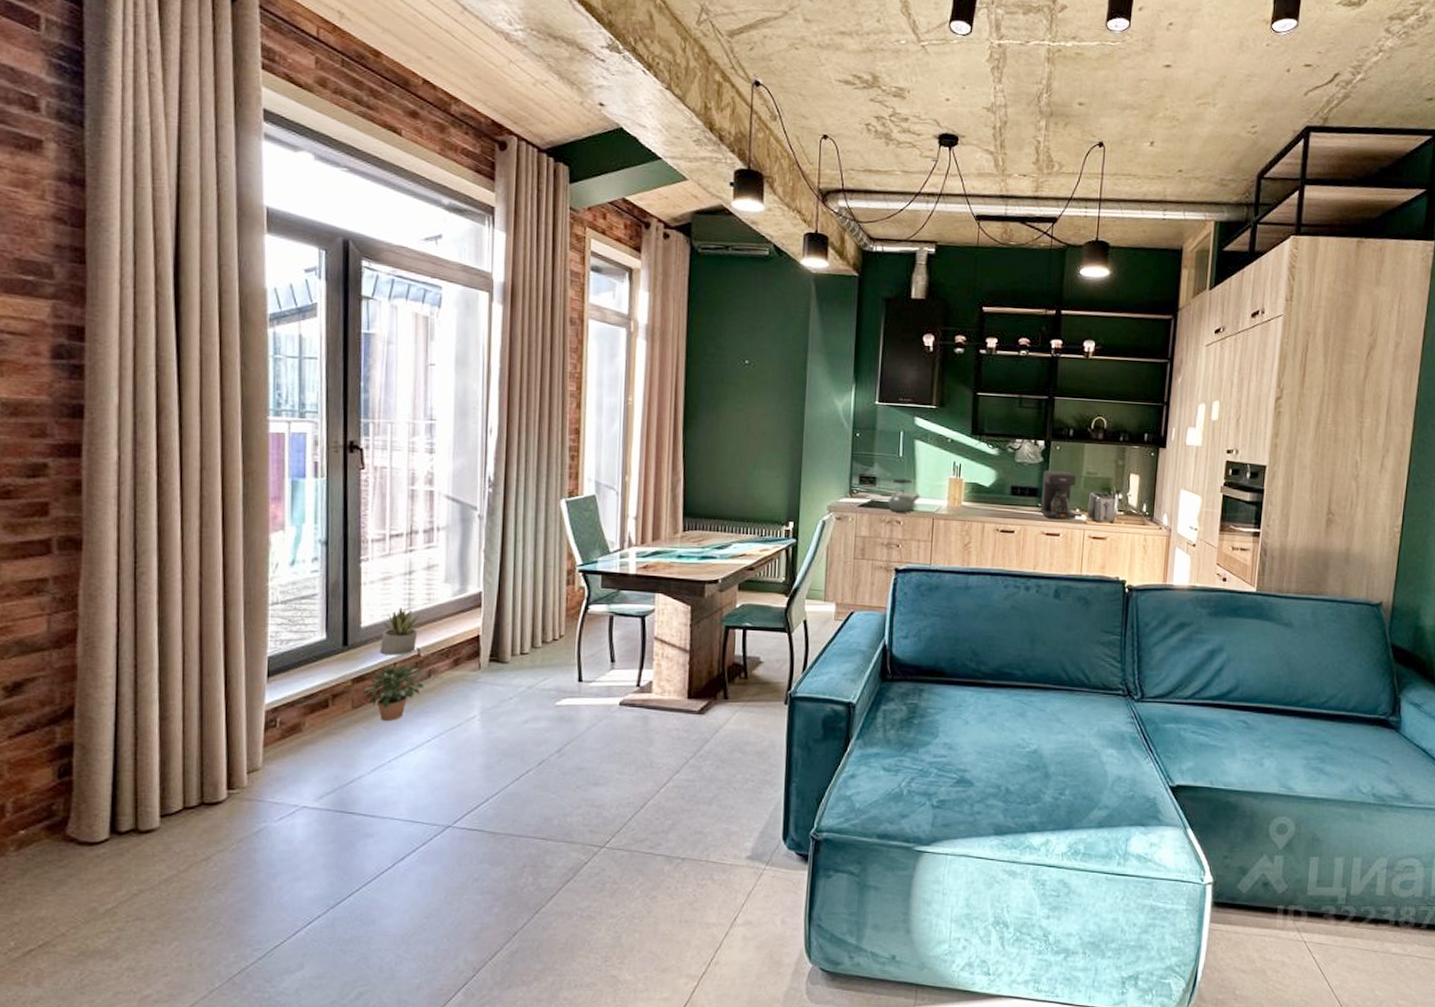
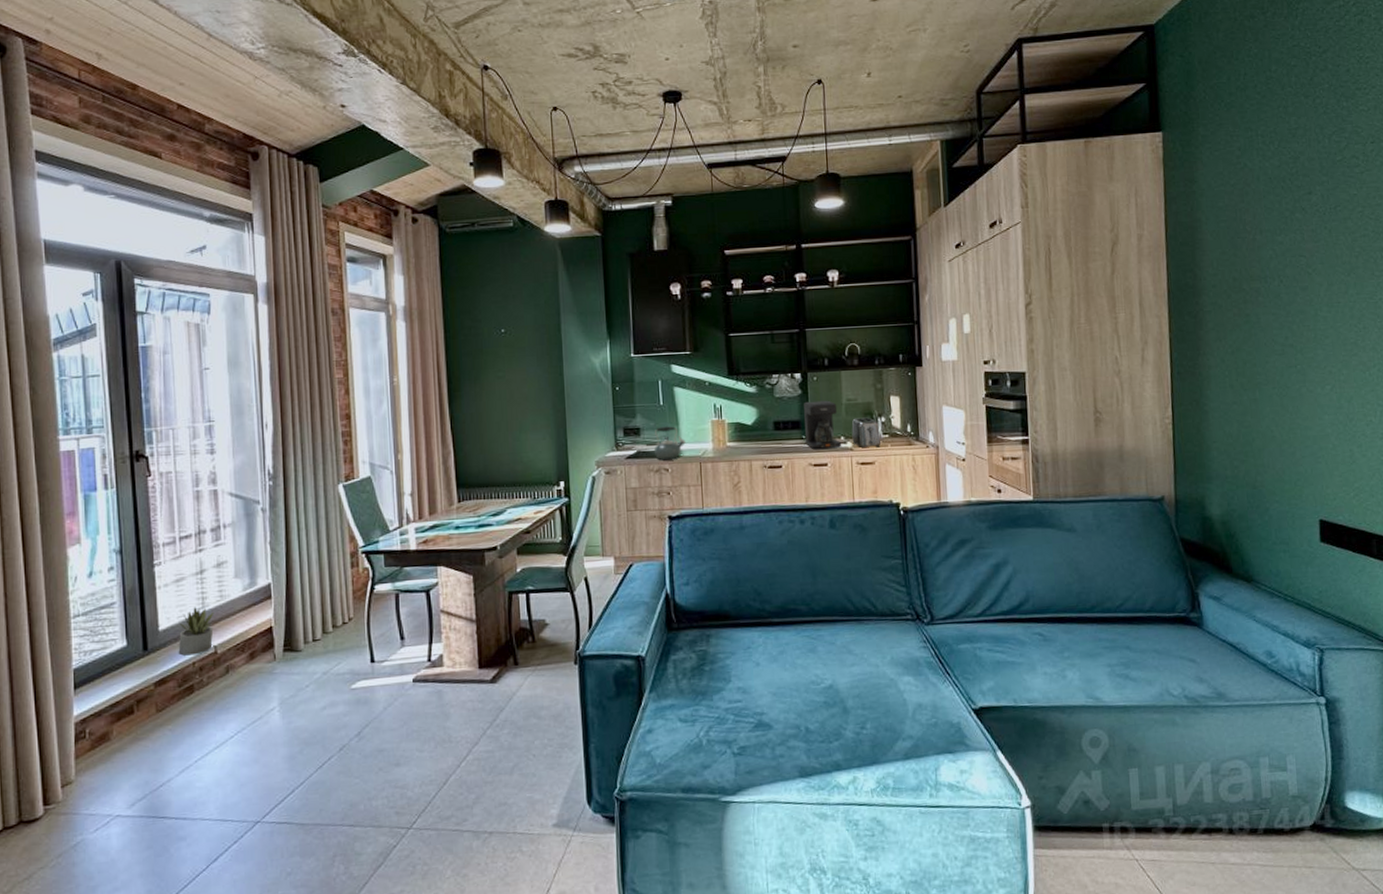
potted plant: present [360,663,427,721] -> none [163,661,225,721]

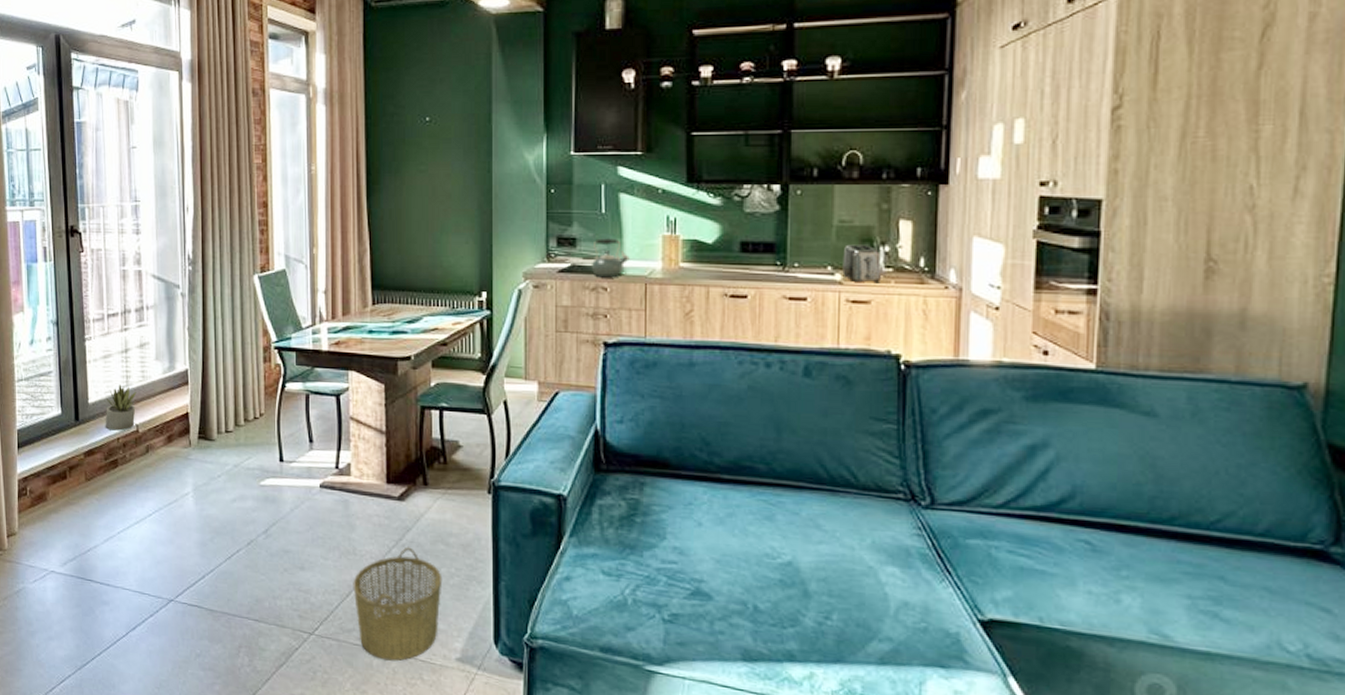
basket: none [449,726,537,840] -> present [353,547,443,661]
coffee maker: present [804,400,841,449] -> none [779,220,827,279]

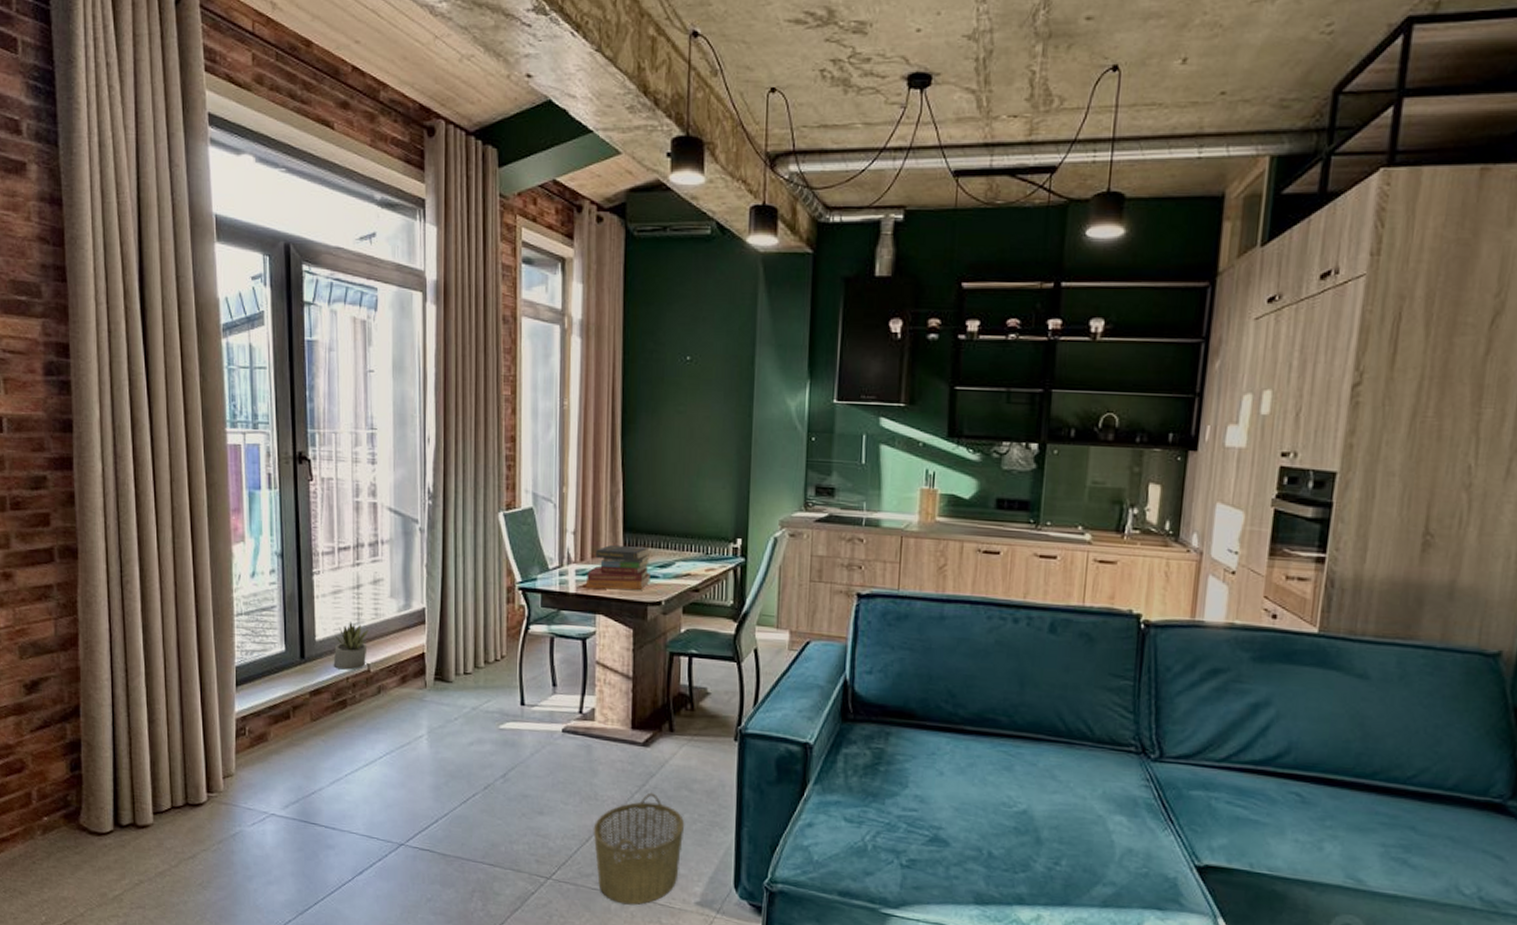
books: none [338,303,399,346] -> present [587,545,650,590]
kettle: present [591,238,630,278] -> none [848,489,887,530]
toaster: present [842,244,881,284] -> none [1092,505,1130,545]

